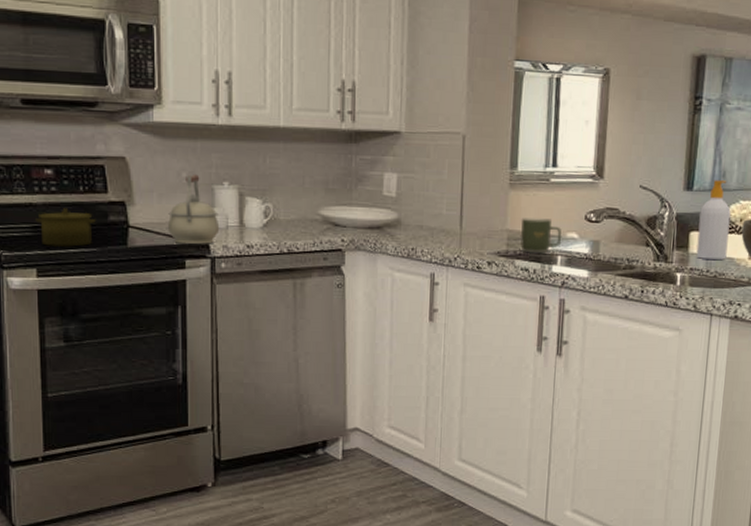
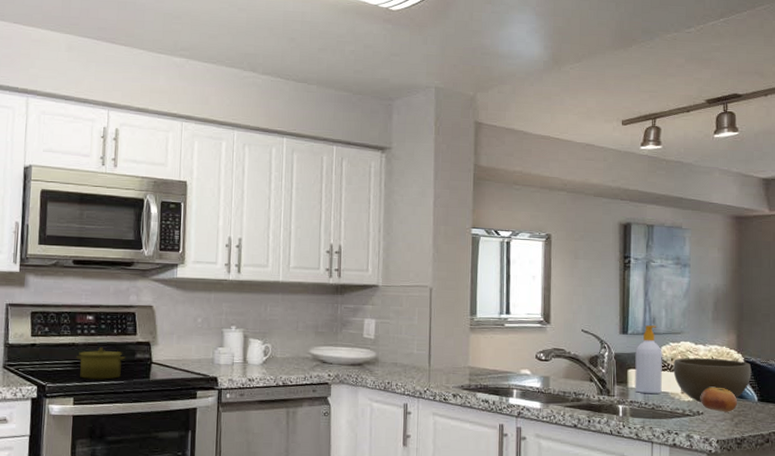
kettle: present [168,174,220,245] -> none [184,320,227,379]
mug: present [520,218,562,254] -> none [480,357,517,387]

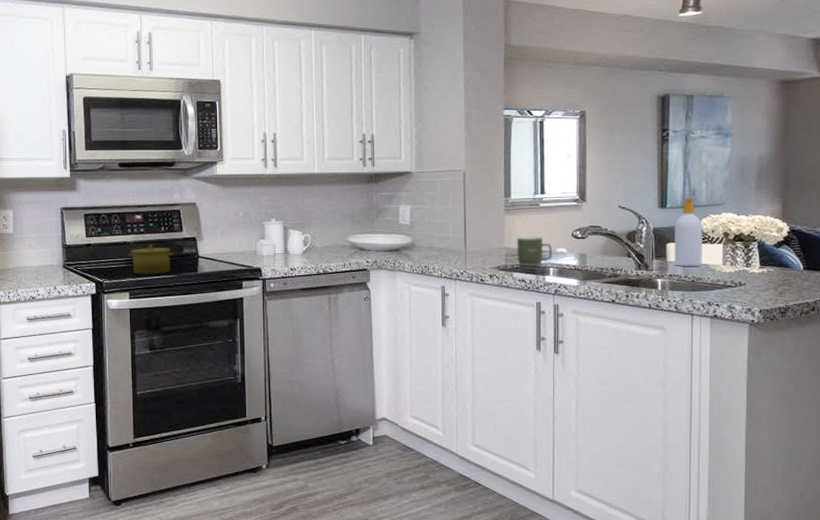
mug: none [480,357,517,387] -> present [516,237,553,267]
bowl: present [673,358,752,403] -> none [714,229,797,274]
fruit: present [701,386,737,412] -> none [743,257,781,282]

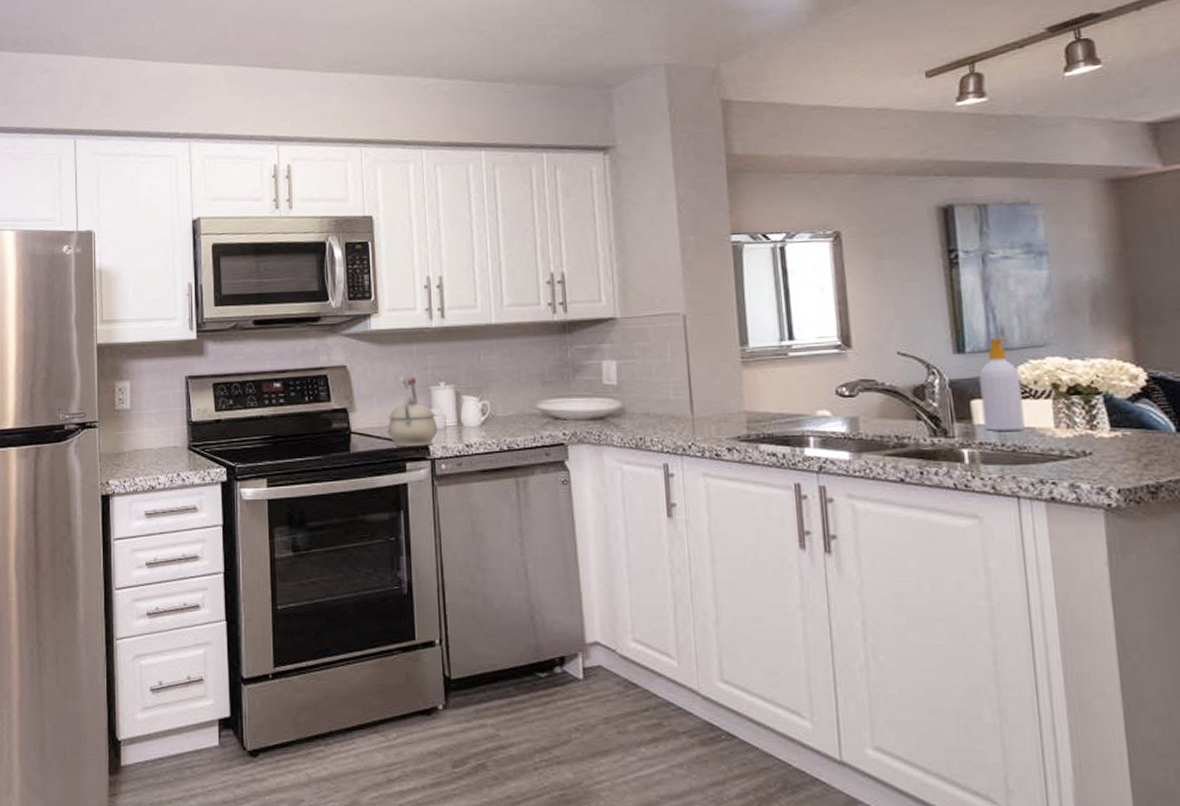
cooking pot: present [129,244,174,276] -> none [266,418,320,457]
kettle: none [229,214,269,270] -> present [388,377,438,448]
mug: present [516,237,553,267] -> none [760,396,812,436]

